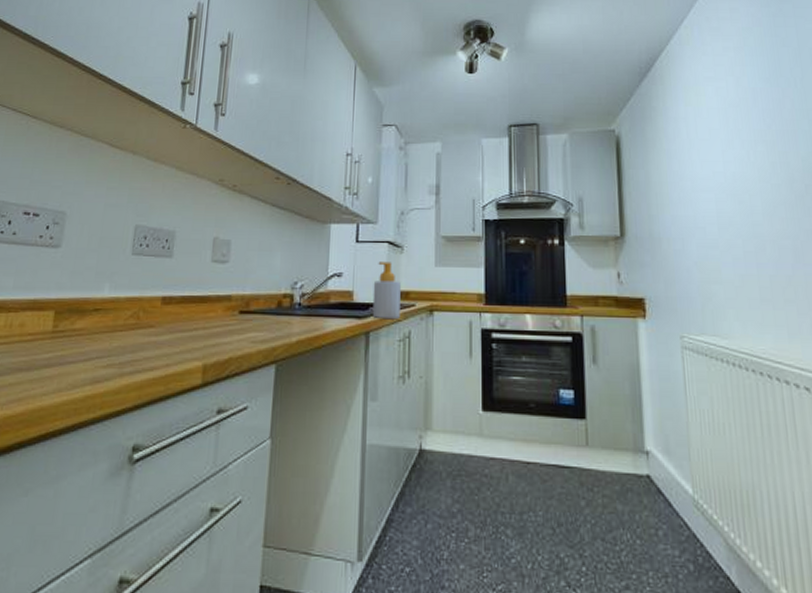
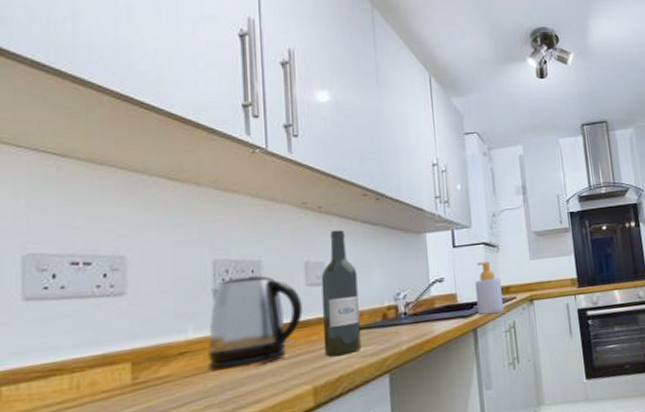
kettle: none [115,244,206,334] -> present [208,275,303,372]
wine bottle: none [218,210,261,337] -> present [321,229,362,357]

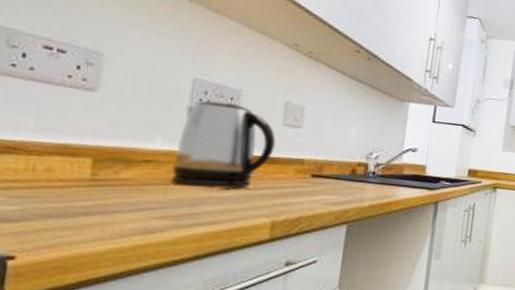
wine bottle: present [321,229,362,357] -> none [288,78,336,198]
soap bottle: present [474,261,504,316] -> none [442,142,471,193]

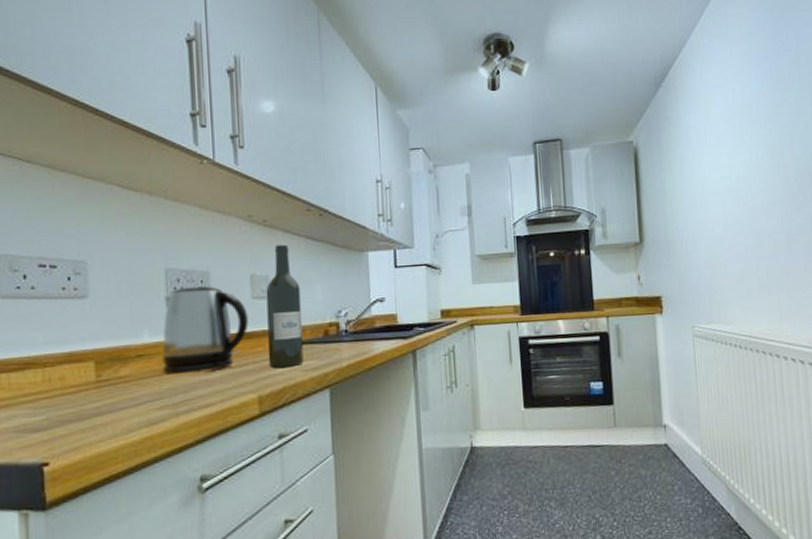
wine bottle: none [288,78,336,198] -> present [266,244,304,369]

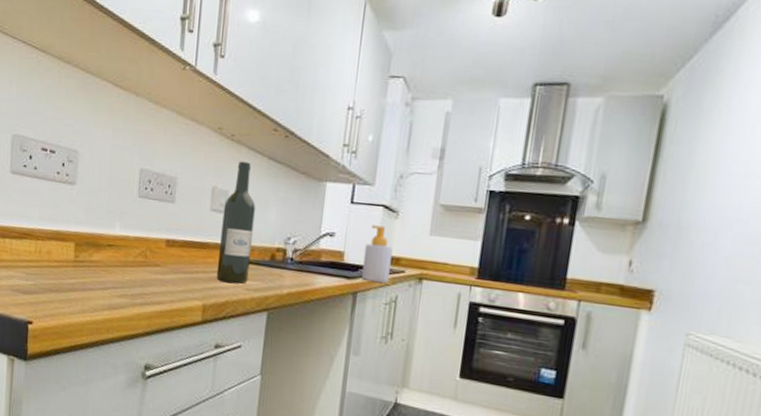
kettle: present [162,285,249,375] -> none [127,188,205,272]
soap bottle: none [415,283,443,338] -> present [361,225,393,284]

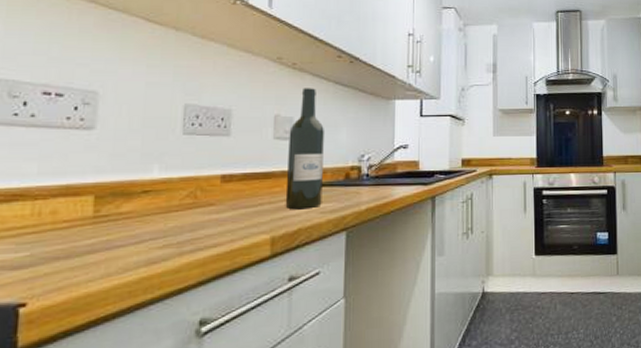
soap bottle: present [361,225,393,284] -> none [437,133,463,185]

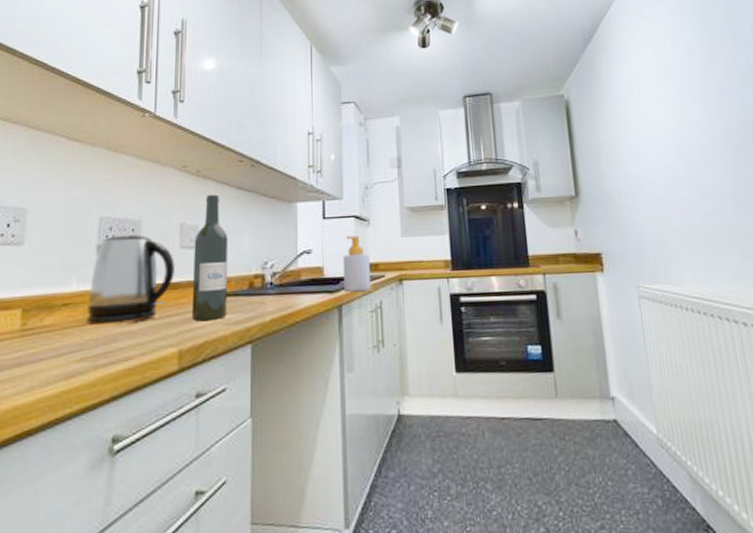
kettle: none [170,122,268,212] -> present [86,234,175,325]
soap bottle: none [437,133,463,185] -> present [342,235,371,293]

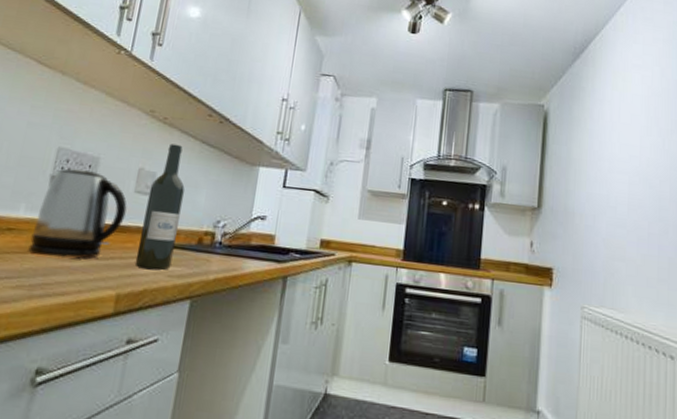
soap bottle: present [342,235,371,293] -> none [291,209,323,267]

